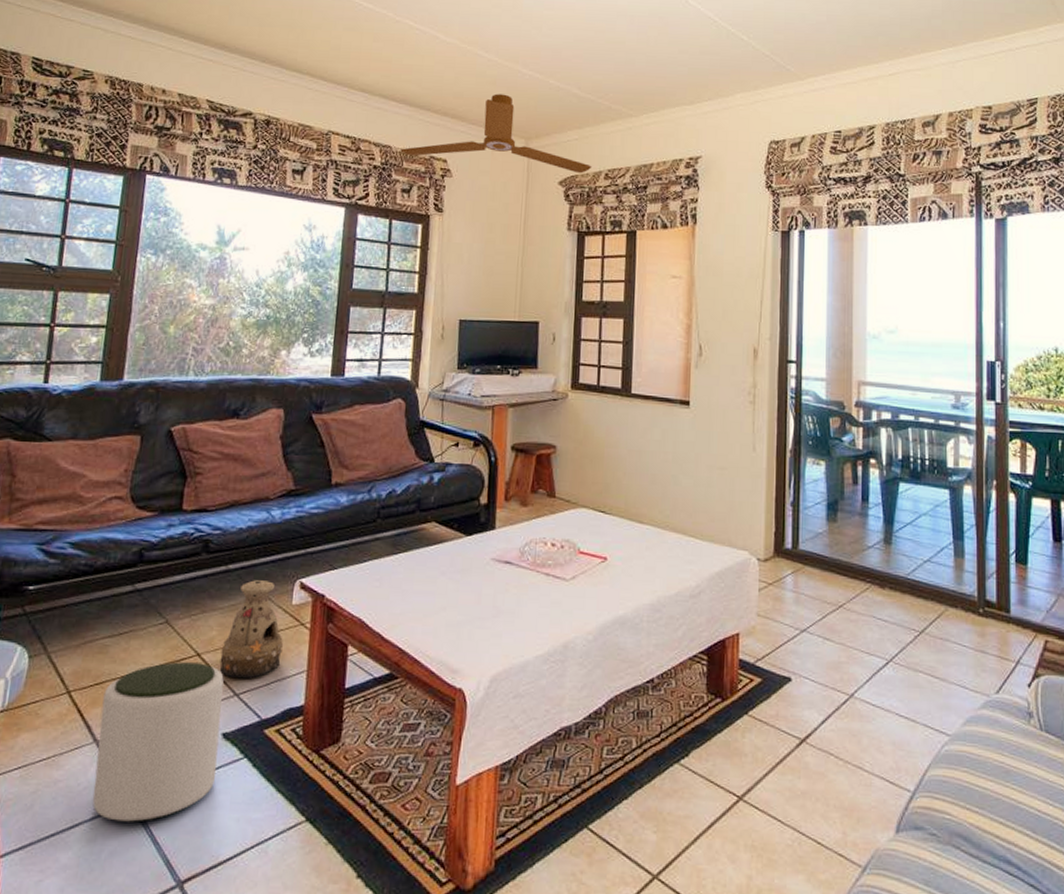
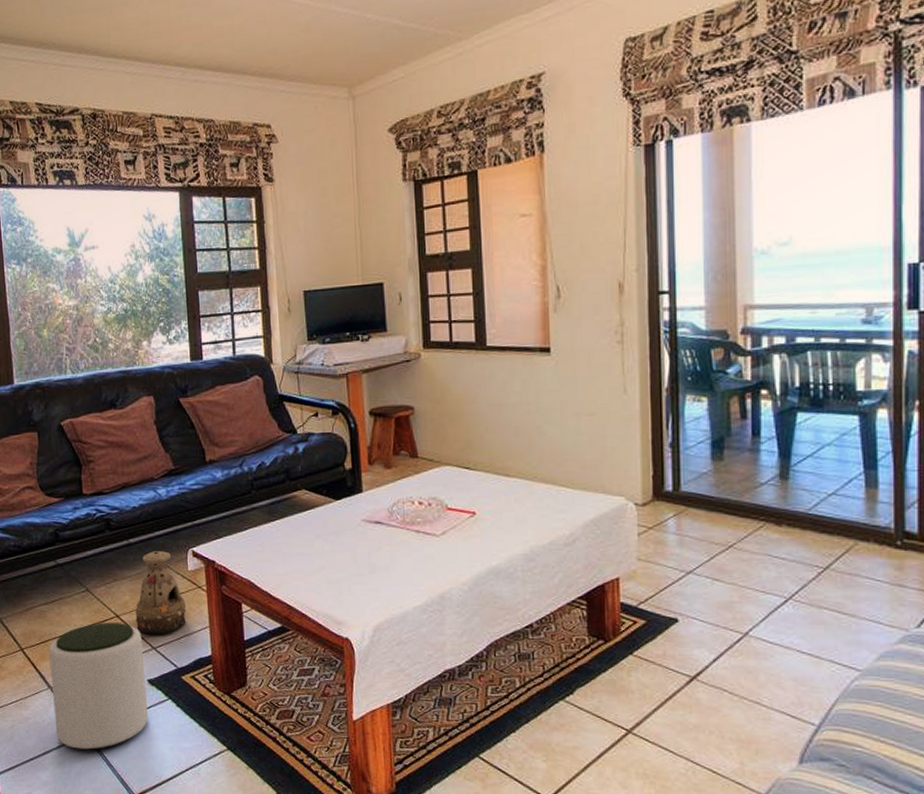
ceiling fan: present [400,94,592,174] -> none [223,40,423,127]

